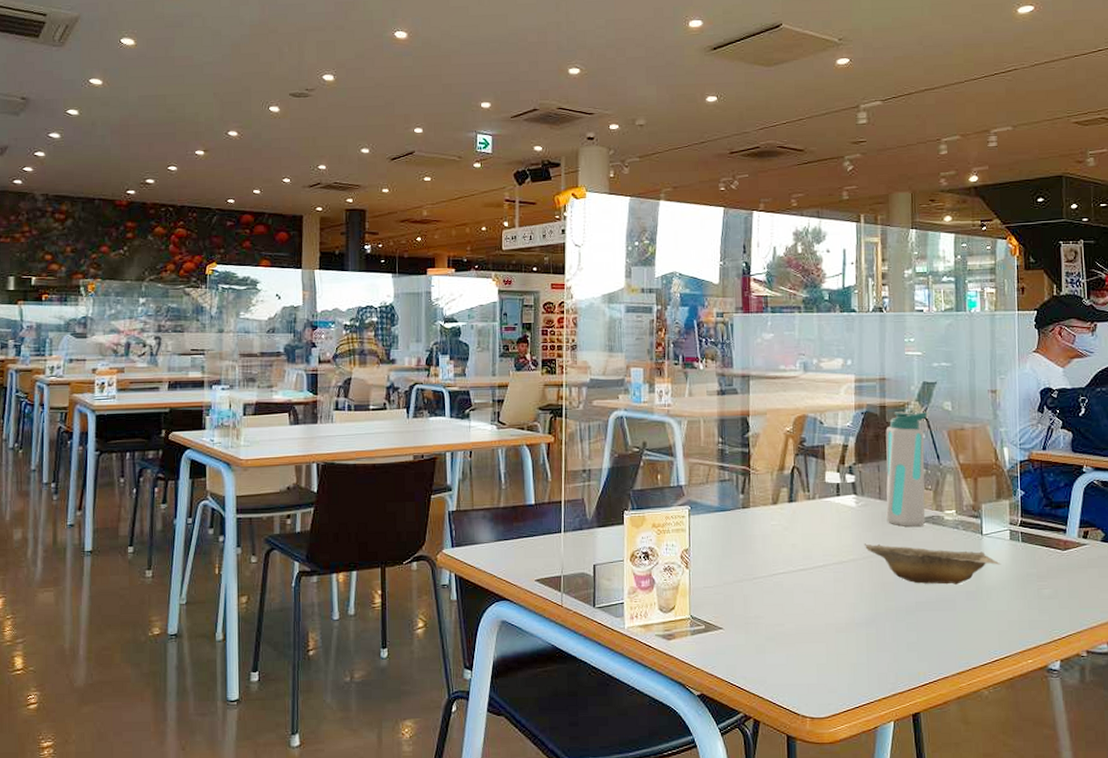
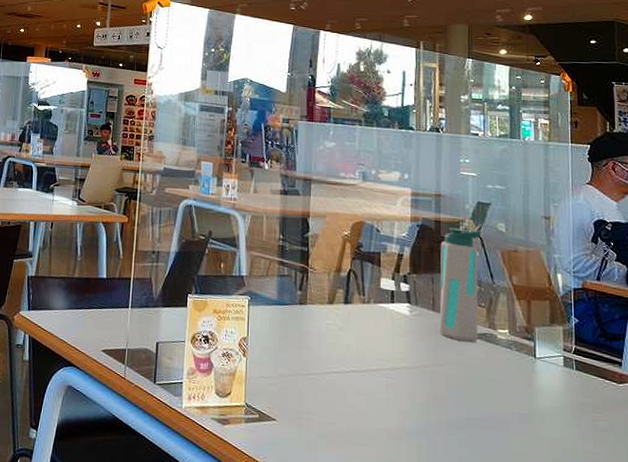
tray: present [863,543,1002,585] -> none [416,353,555,405]

